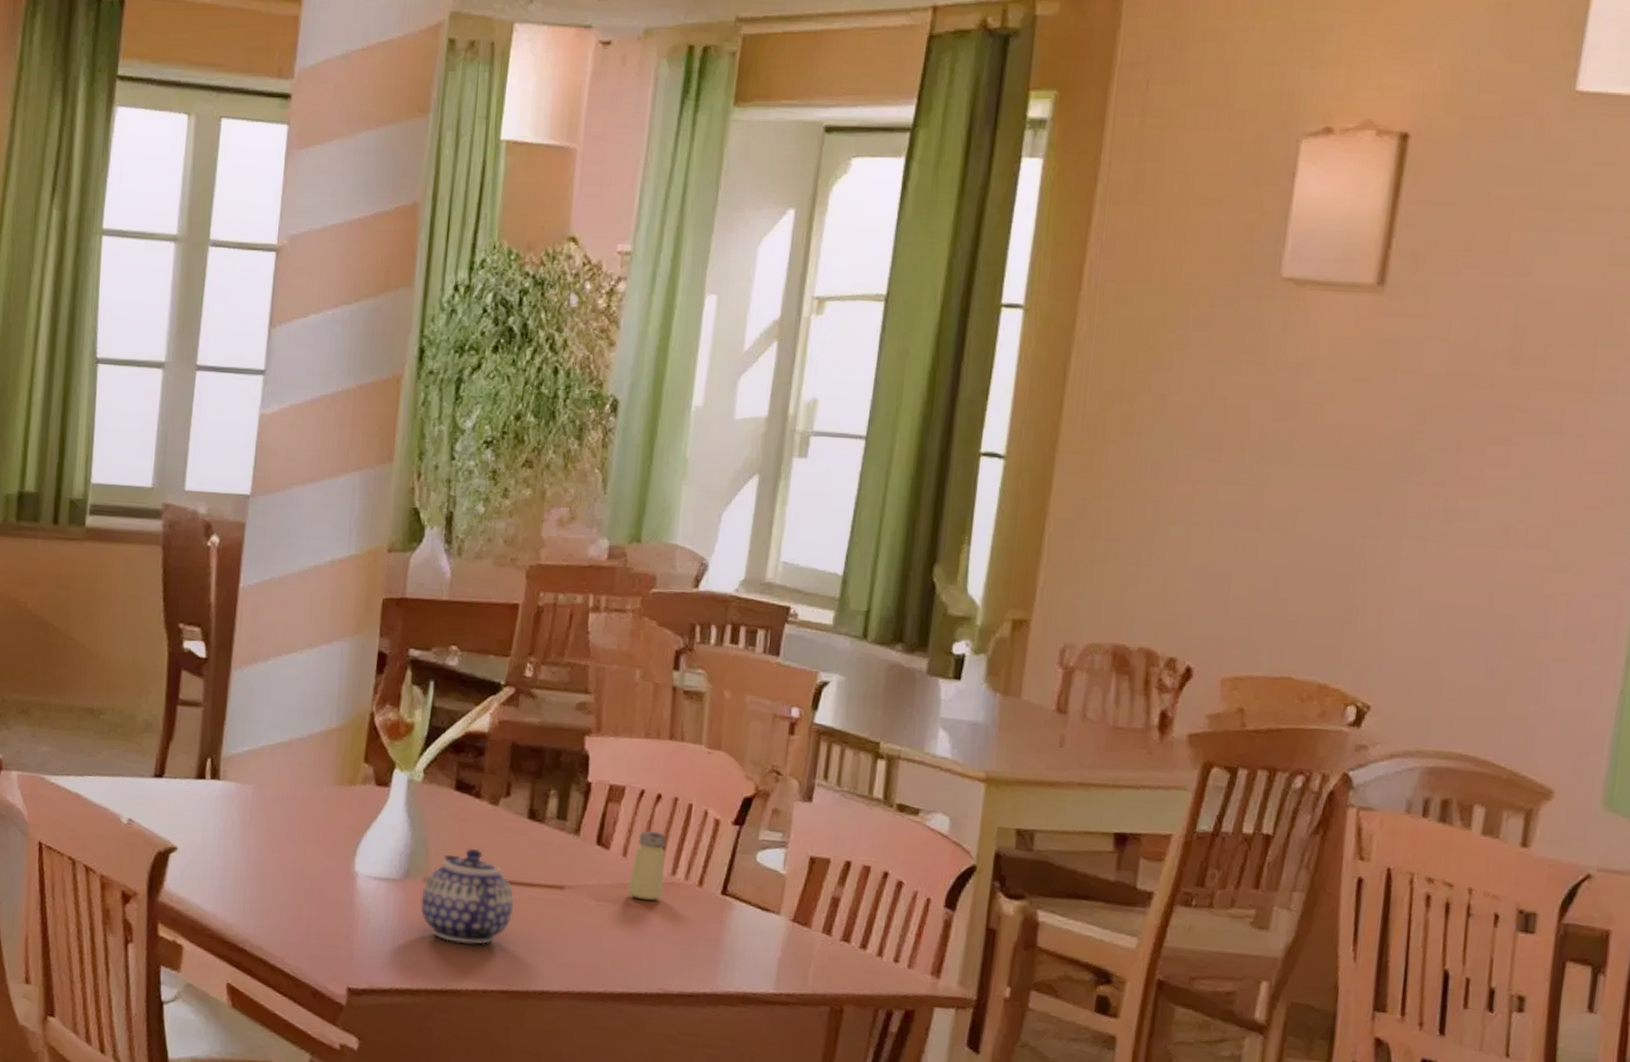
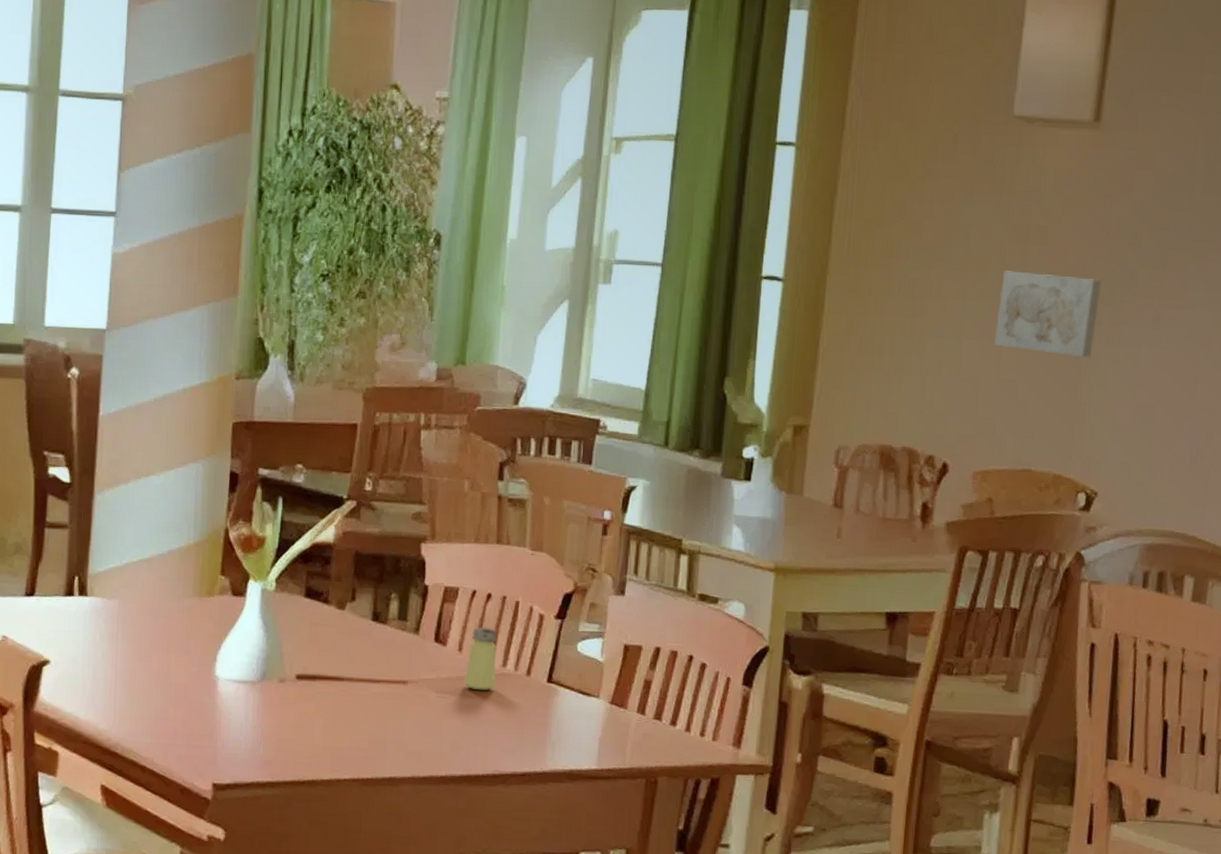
teapot: present [420,848,514,944] -> none [277,650,362,738]
wall art: none [1251,452,1382,553] -> present [994,270,1102,358]

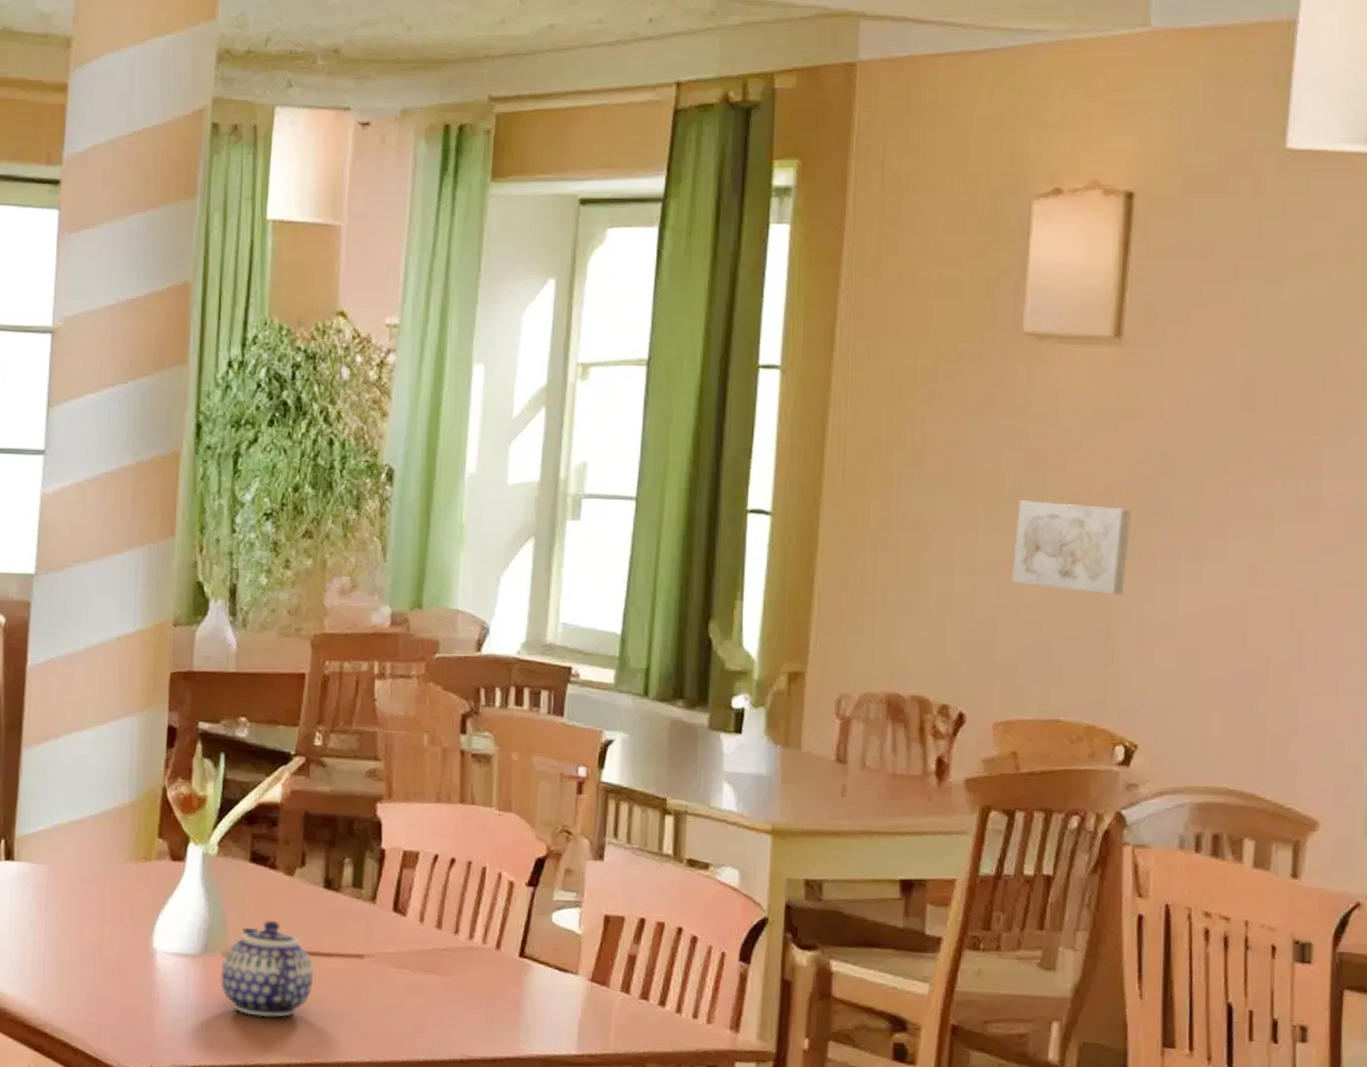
teapot: none [277,650,362,738] -> present [221,920,313,1017]
saltshaker: present [463,627,496,691] -> none [426,895,462,966]

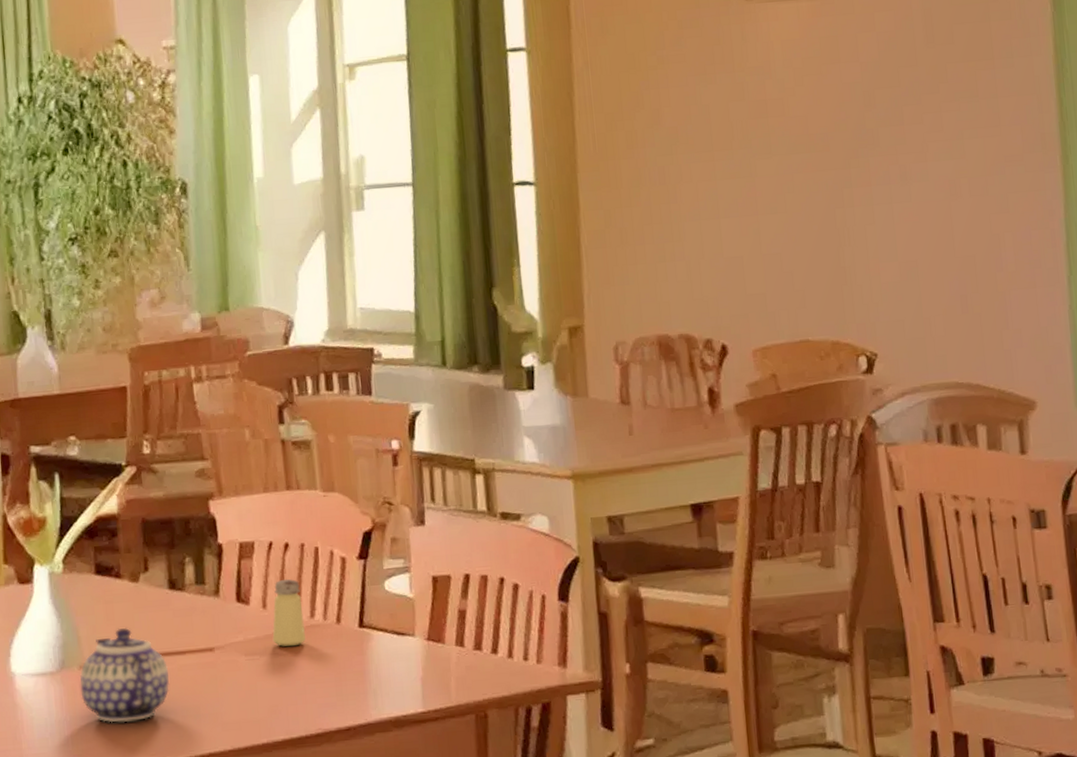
saltshaker: none [426,895,462,966] -> present [272,579,306,647]
wall art: present [1012,500,1132,595] -> none [748,143,847,223]

